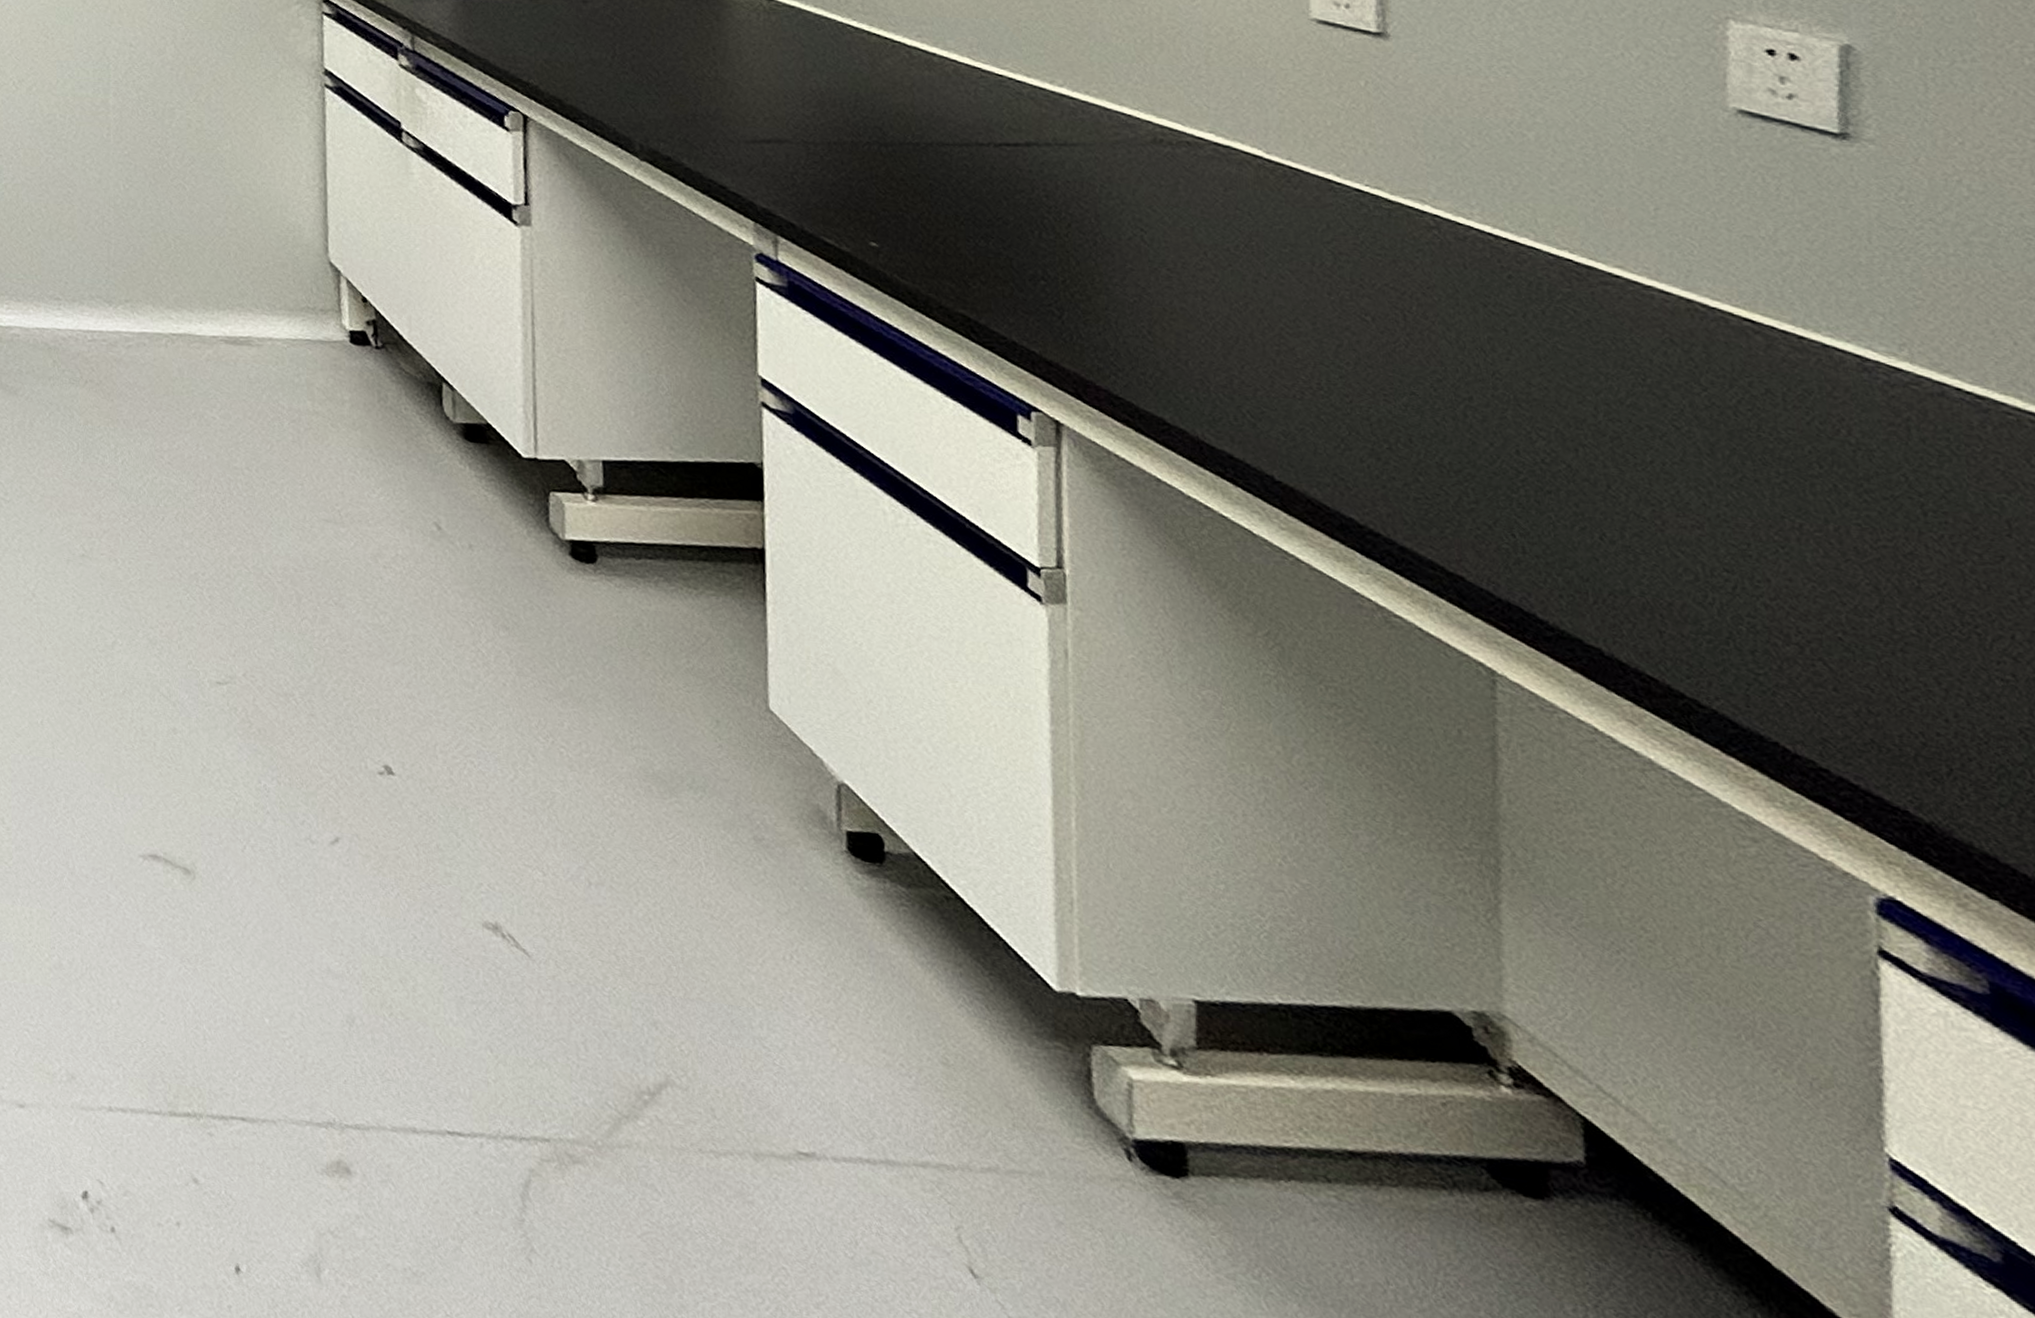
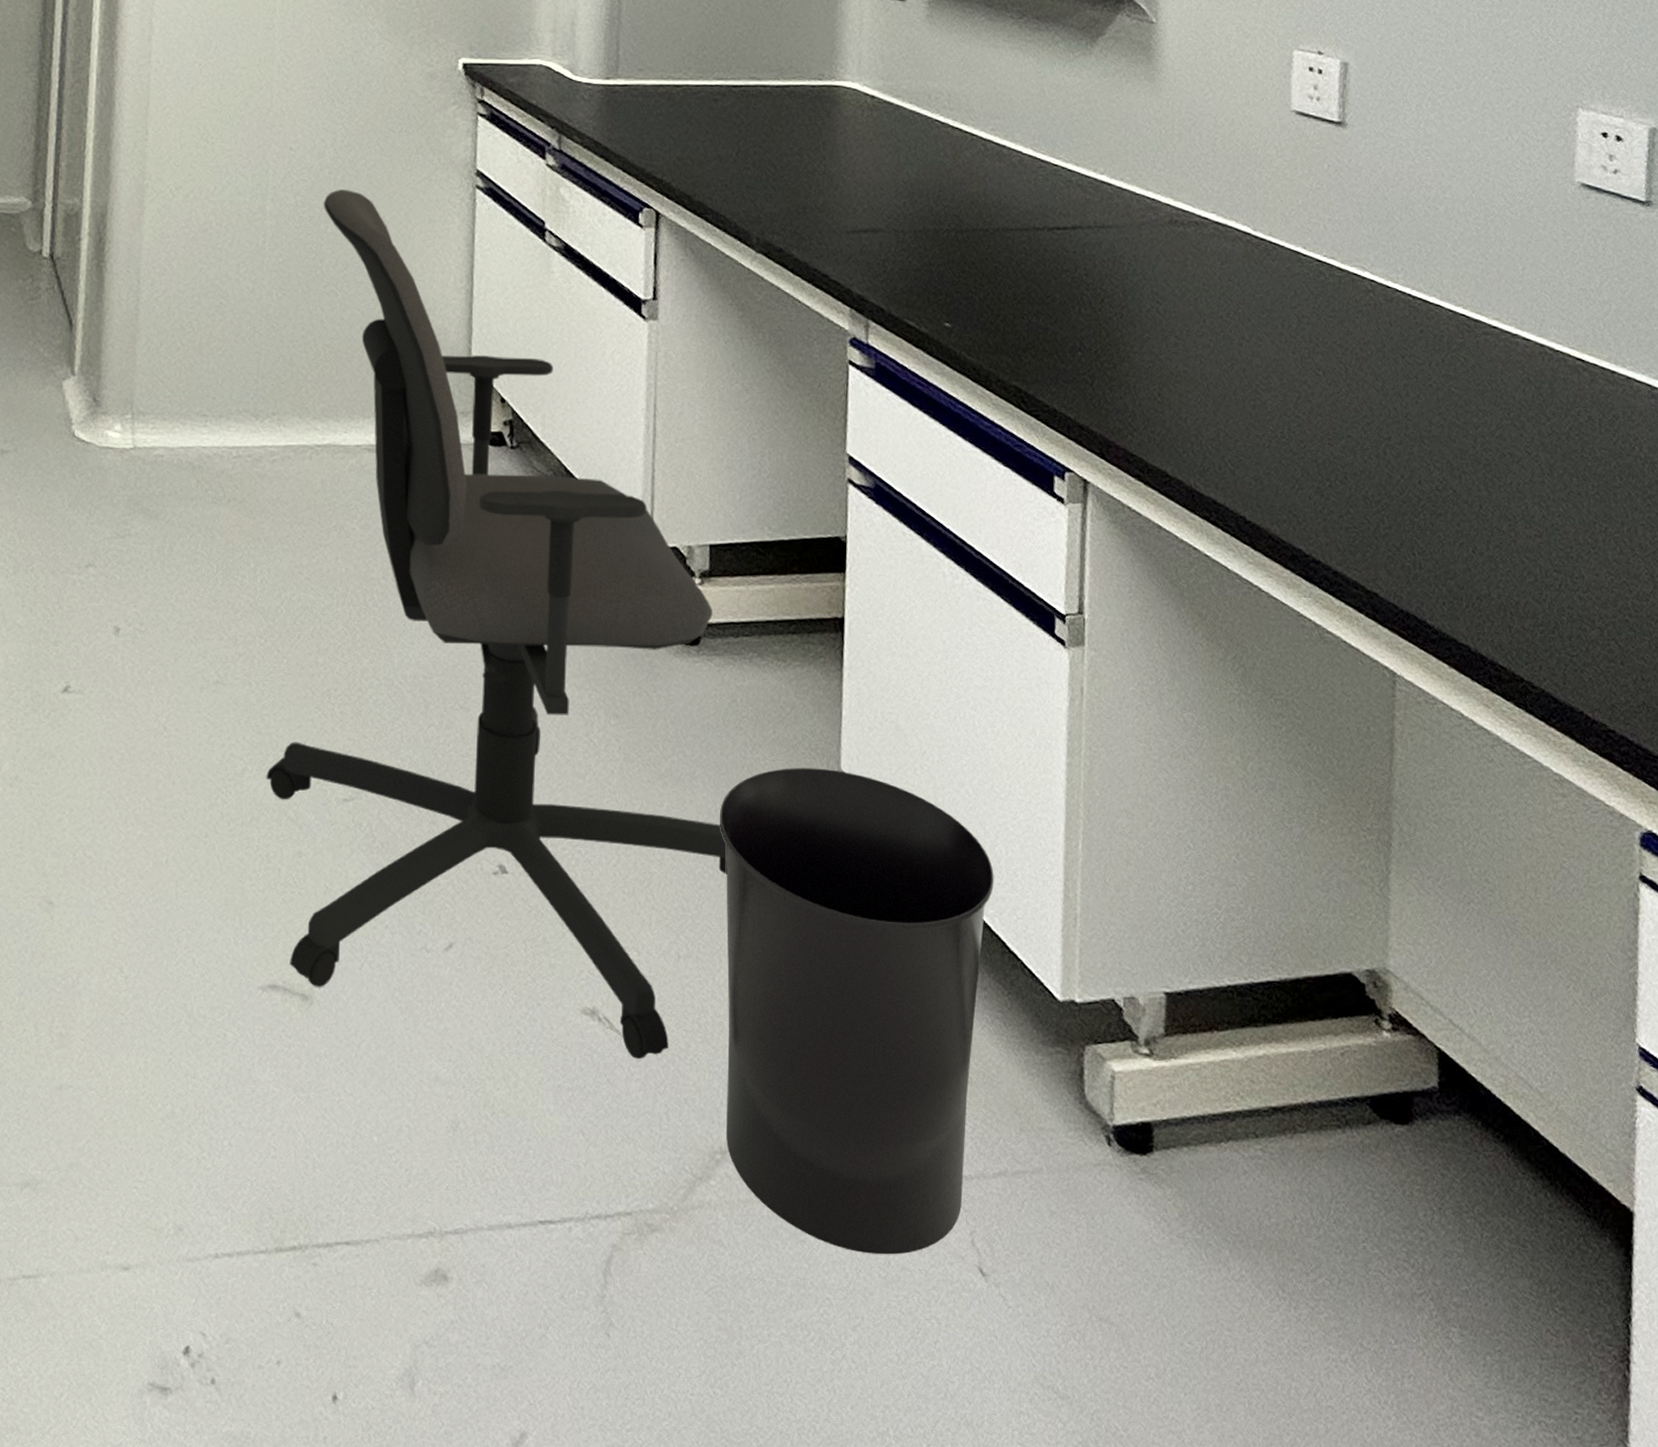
office chair: none [136,86,641,983] -> present [266,189,728,1059]
waste bin: none [628,701,965,1237] -> present [719,768,994,1255]

